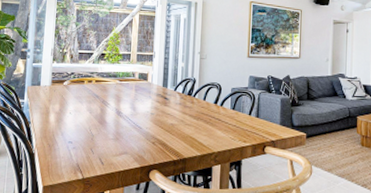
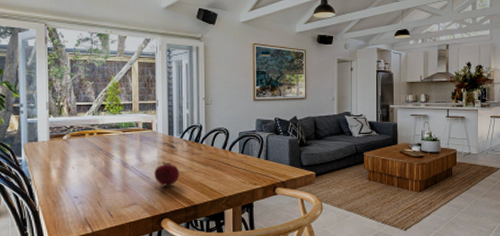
fruit: none [146,113,171,137] -> present [154,162,180,186]

